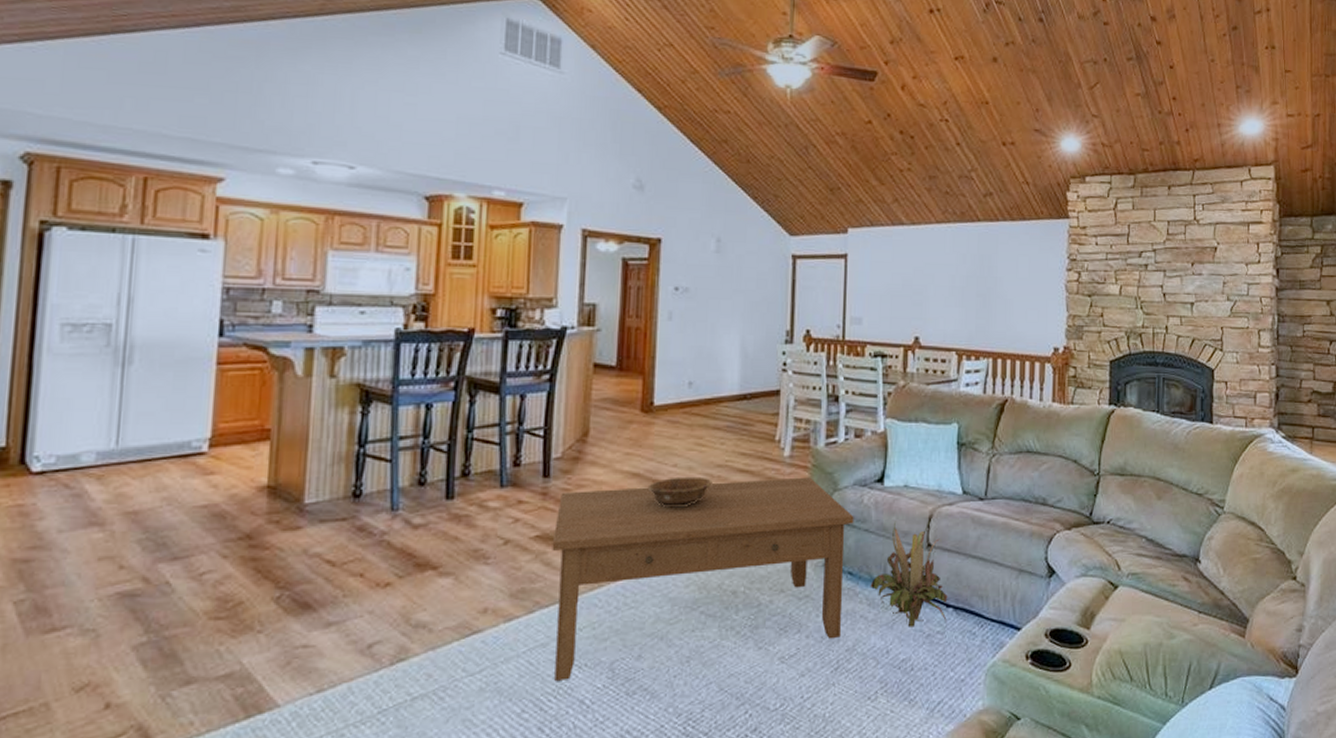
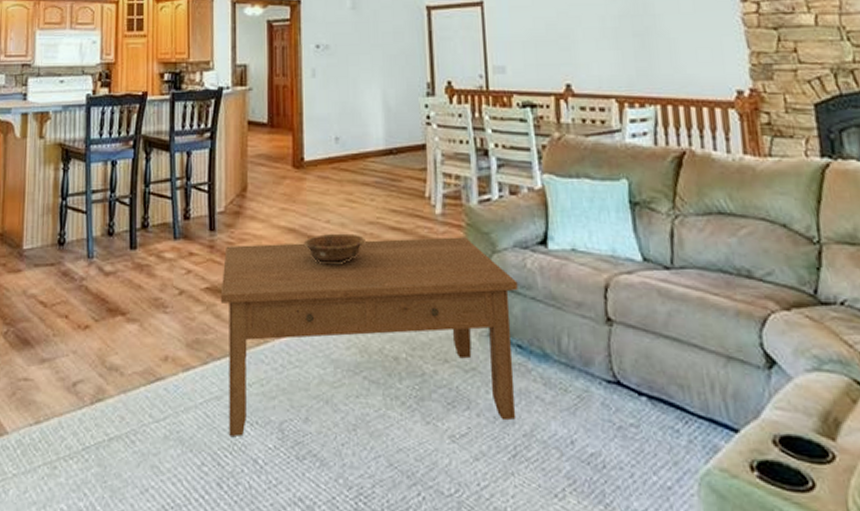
decorative plant: present [870,521,948,627] -> none [543,289,641,416]

